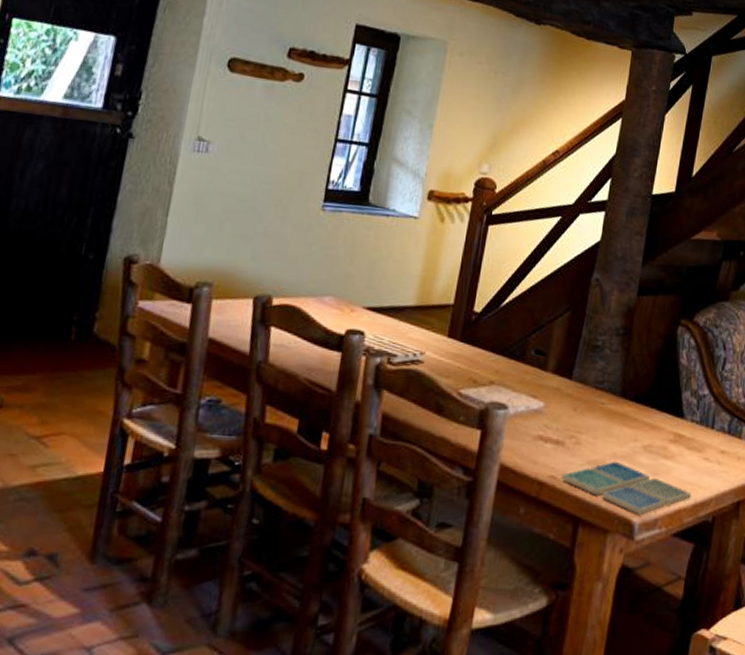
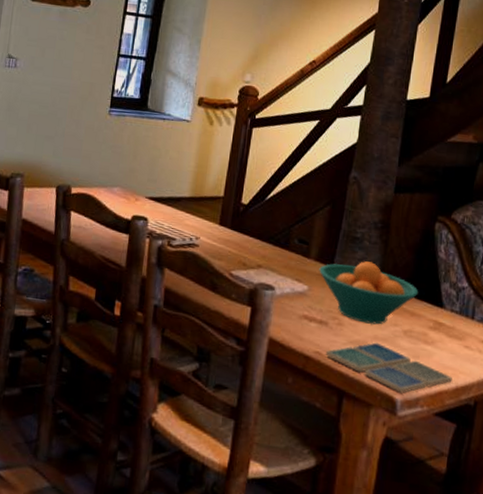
fruit bowl: none [556,371,660,441] -> present [319,261,419,325]

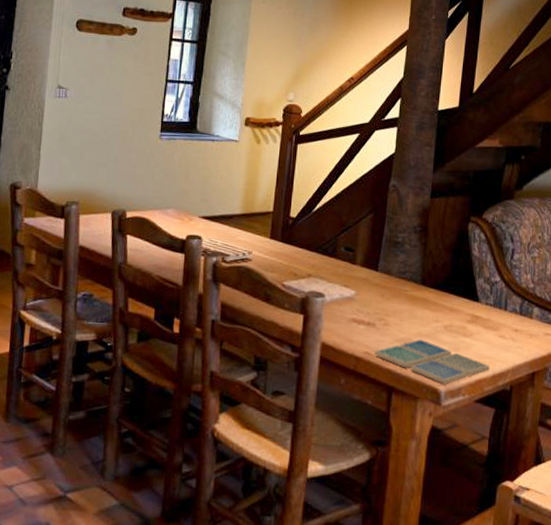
fruit bowl: present [319,261,419,325] -> none [365,263,456,322]

